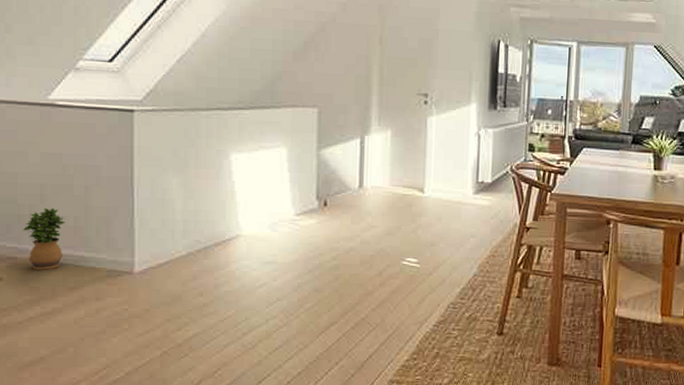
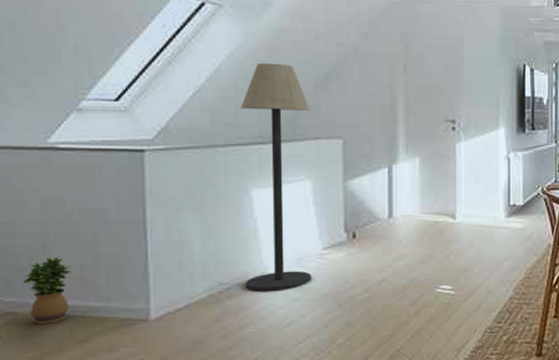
floor lamp: none [221,29,288,253] -> present [240,62,312,291]

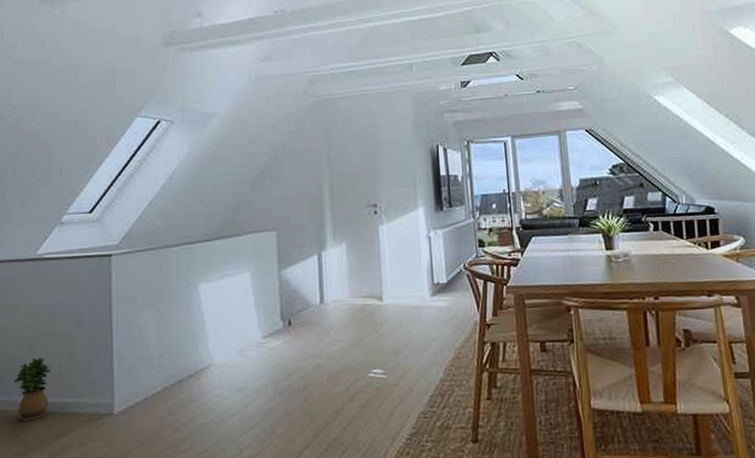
floor lamp: present [240,62,312,291] -> none [189,167,253,383]

